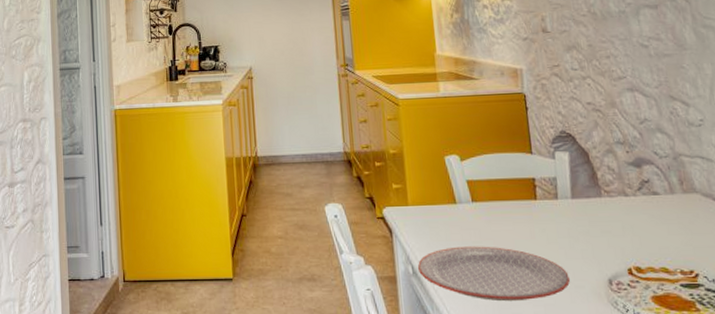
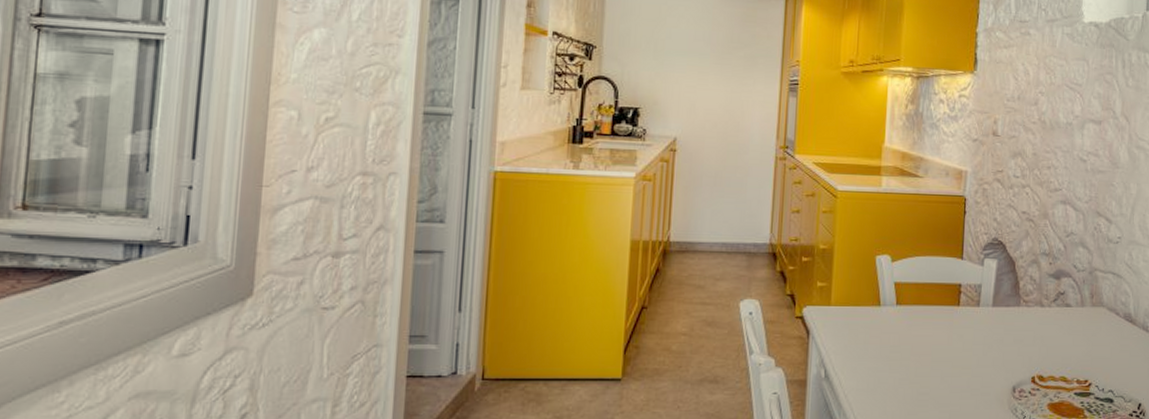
plate: present [417,246,571,302] -> none [830,350,978,407]

